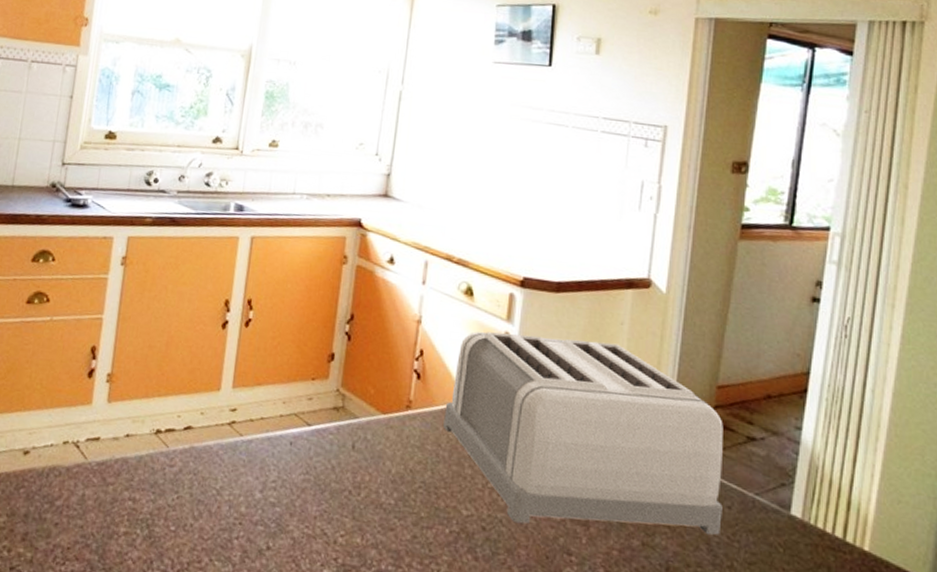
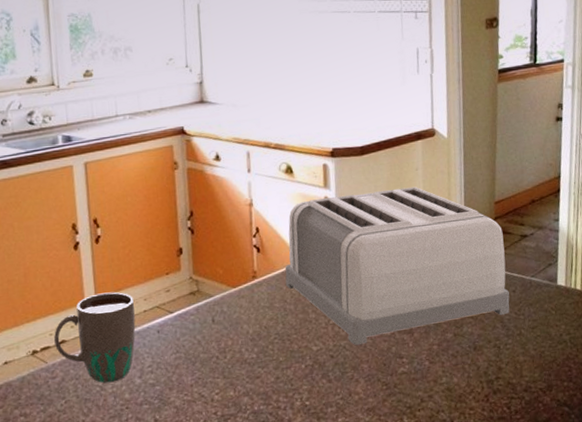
mug: none [180,383,273,489] -> present [54,292,136,383]

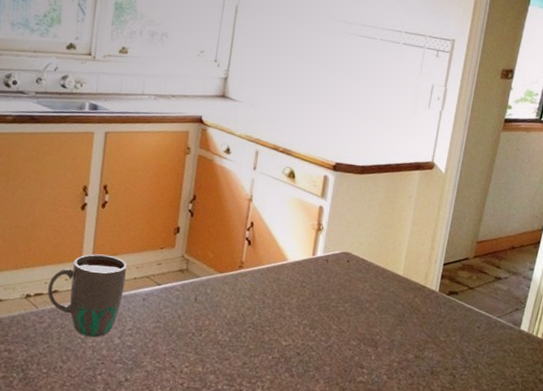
toaster: present [285,186,510,345] -> none [269,206,479,348]

